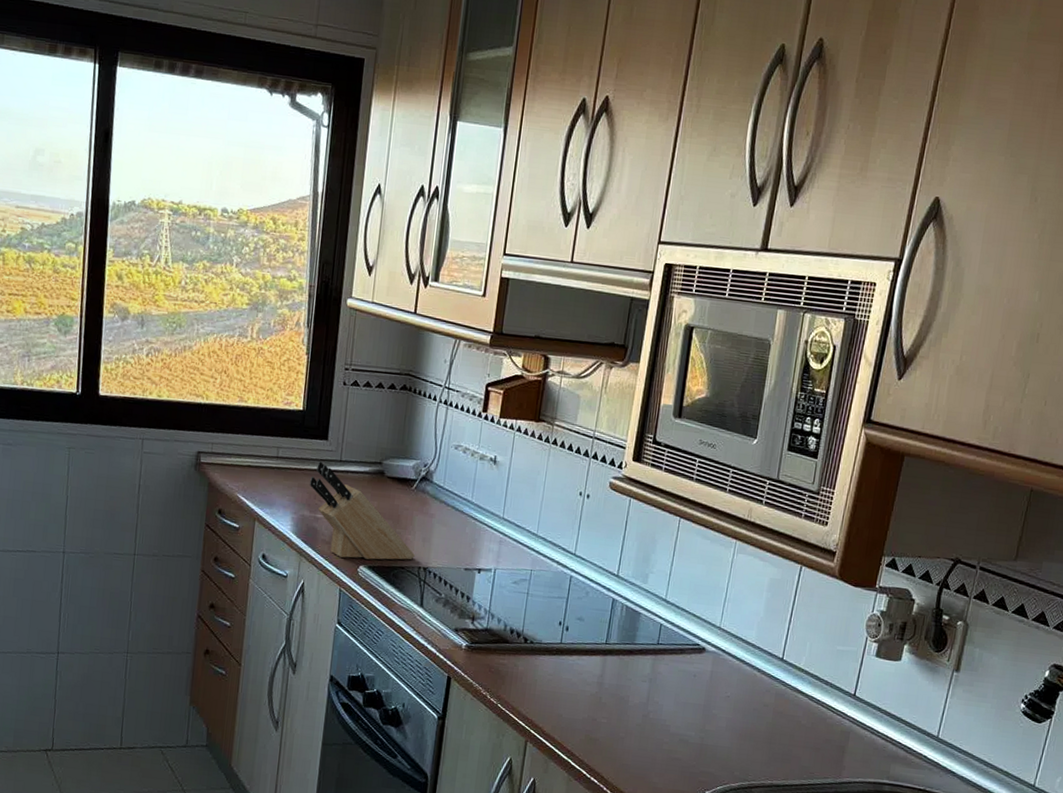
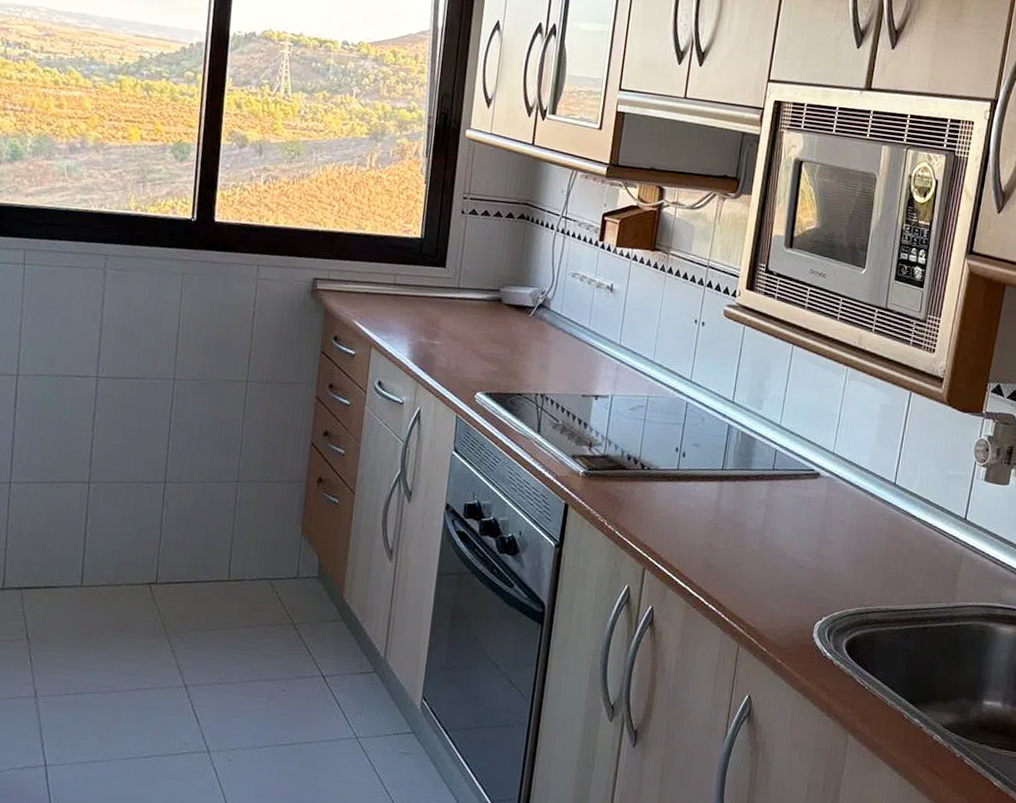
knife block: present [309,461,416,560] -> none [426,288,533,387]

